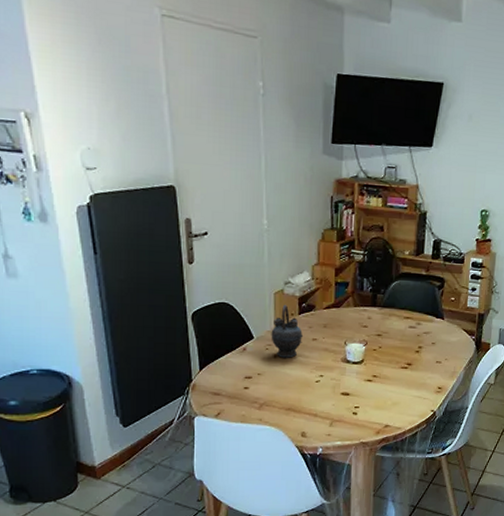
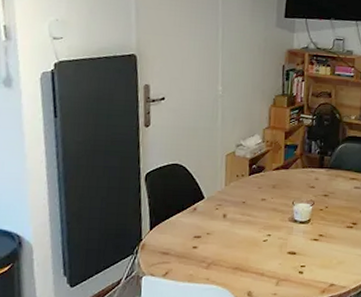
teapot: present [271,304,304,358] -> none [221,165,253,218]

